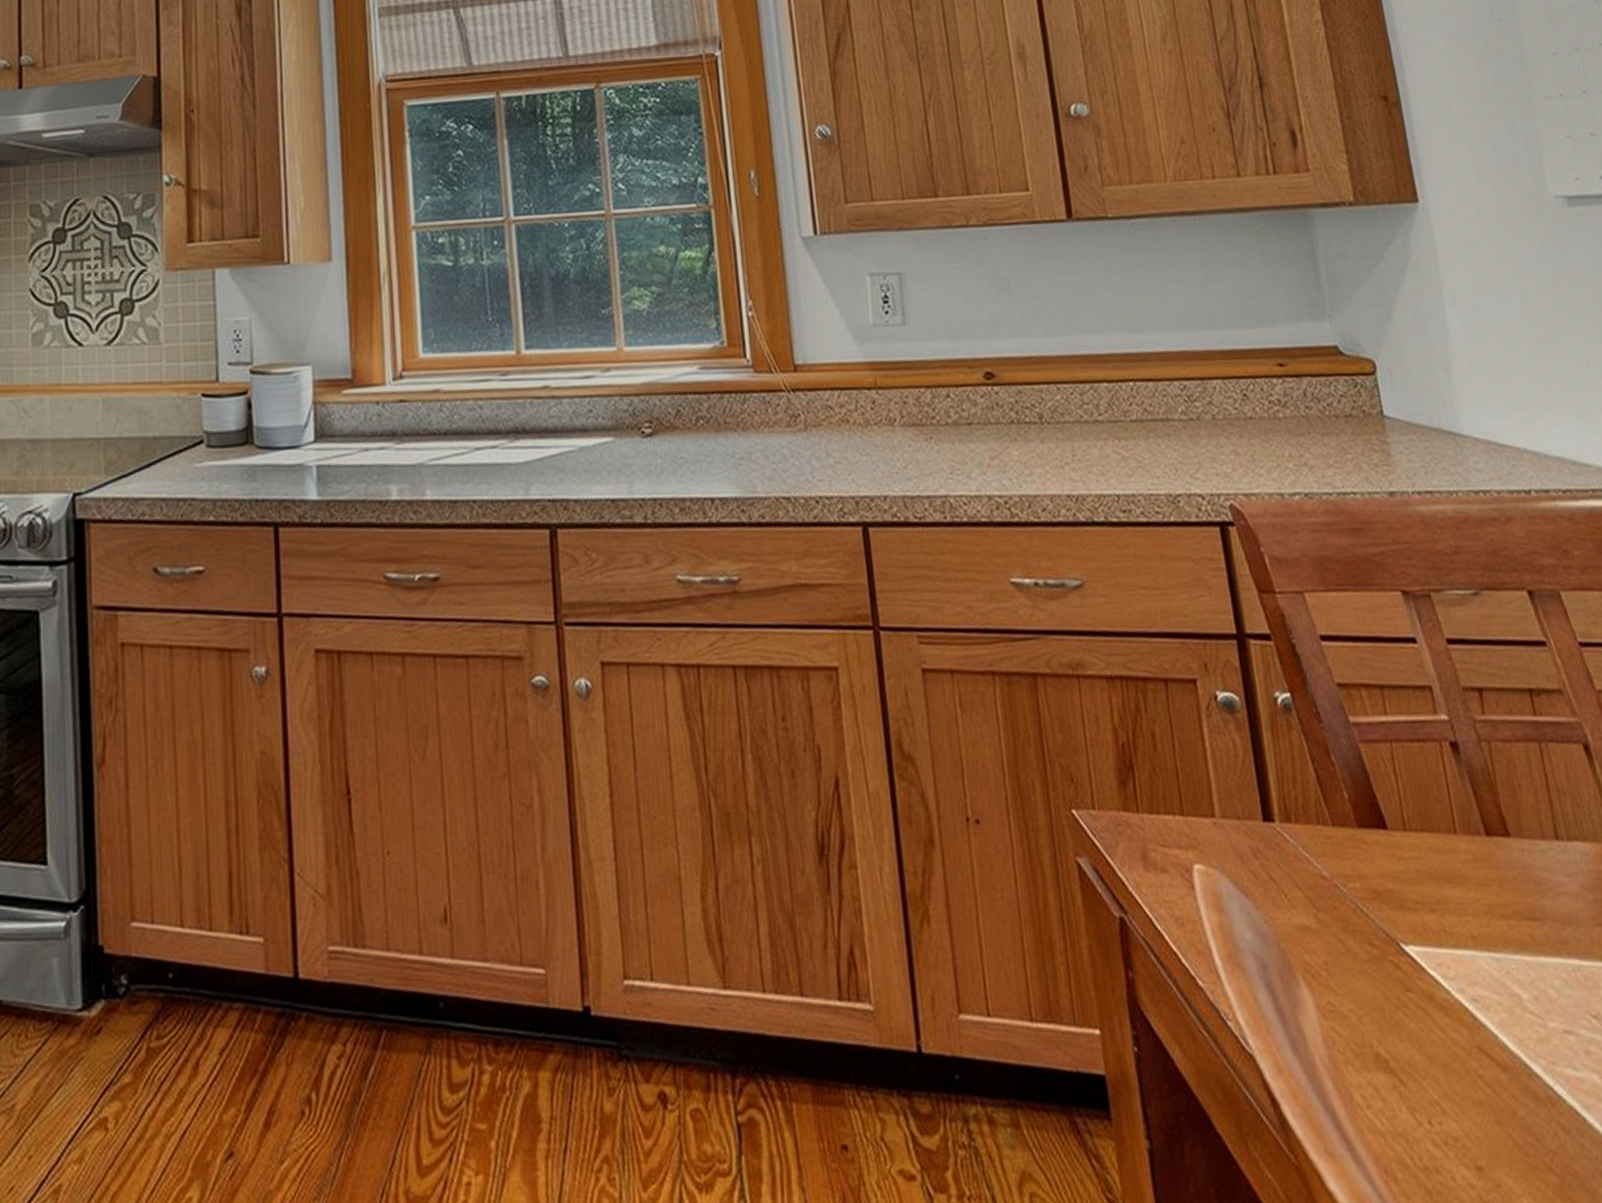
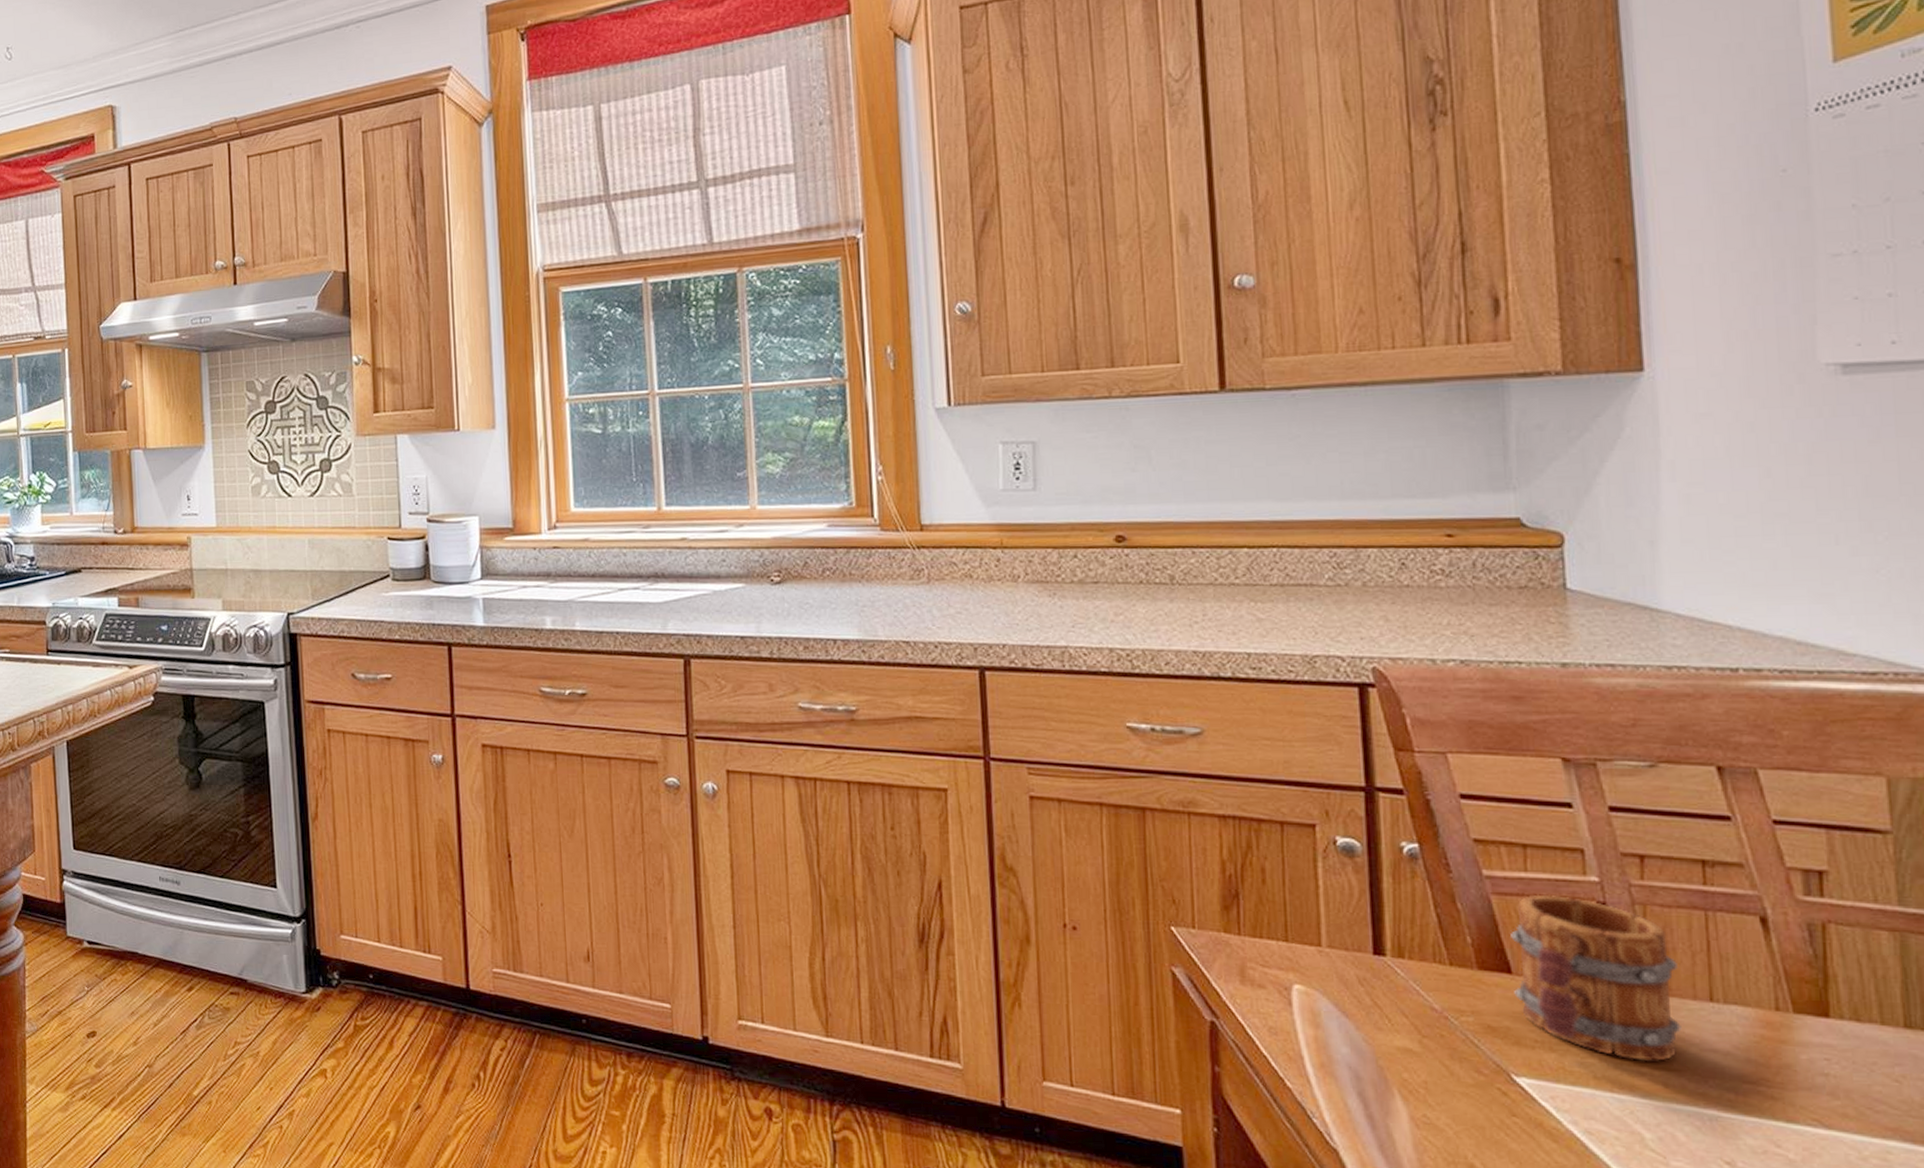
mug: none [1381,738,1537,913] -> present [1511,894,1682,1061]

